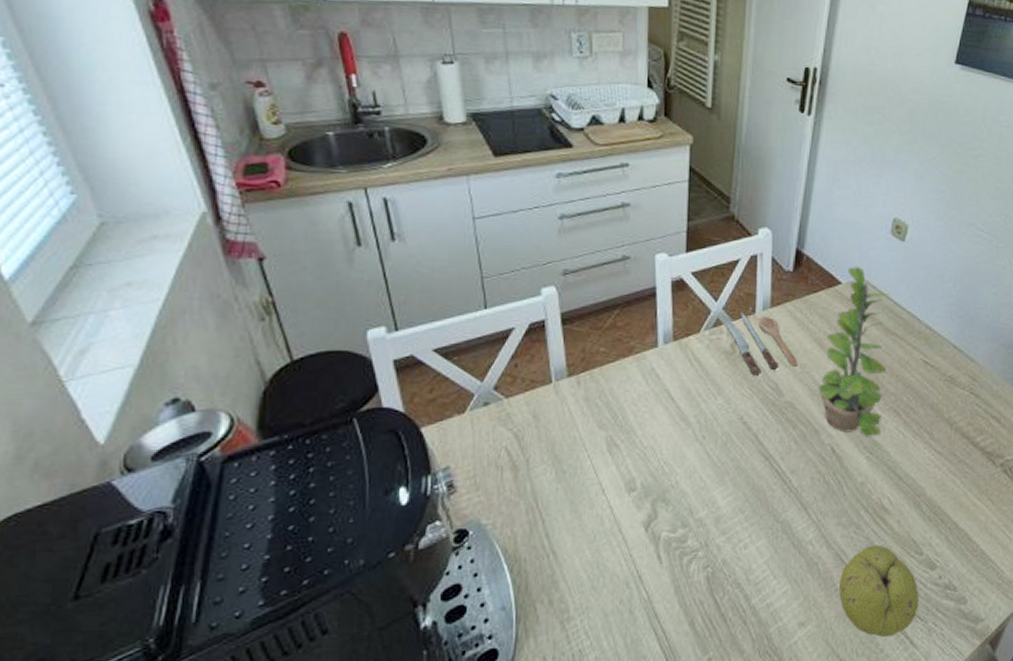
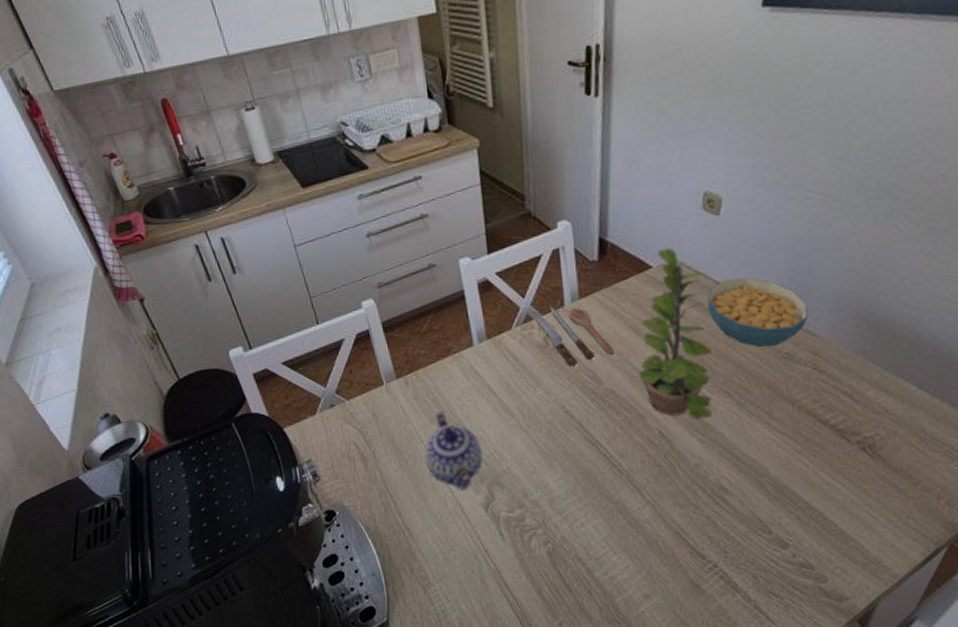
teapot: none [585,417,652,506] -> present [424,411,483,490]
fruit: present [839,545,919,638] -> none [682,524,772,612]
cereal bowl: none [886,302,971,369] -> present [707,277,809,347]

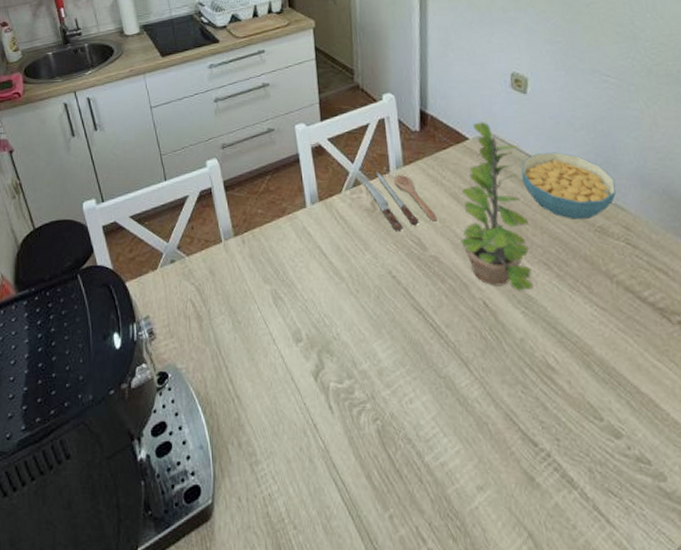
teapot: present [424,411,483,490] -> none [257,272,313,356]

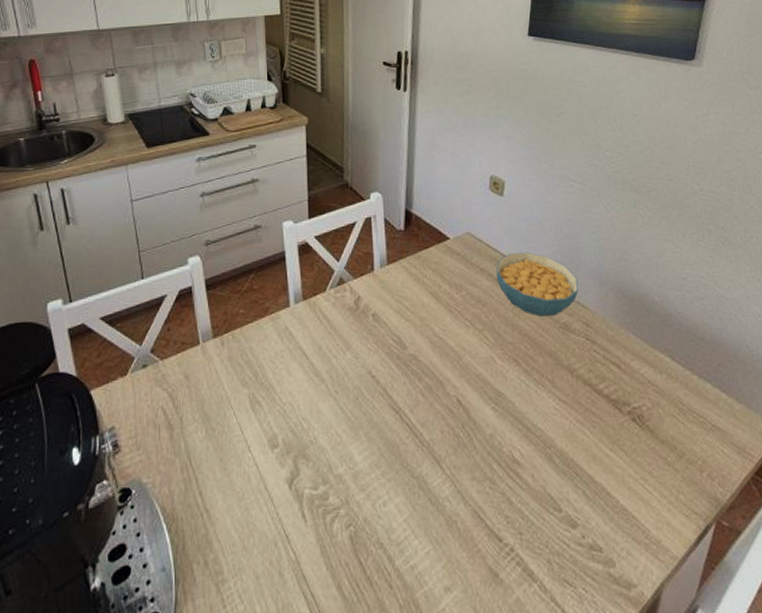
spoon: present [358,171,438,231] -> none [343,270,418,330]
plant: present [460,122,533,291] -> none [438,222,503,388]

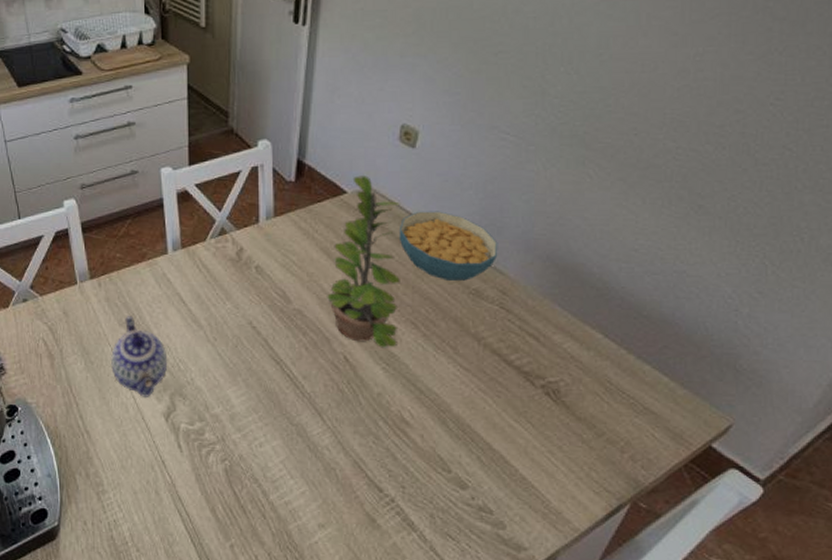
teapot: none [232,374,291,463] -> present [110,316,168,397]
plant: none [438,222,503,388] -> present [327,175,400,348]

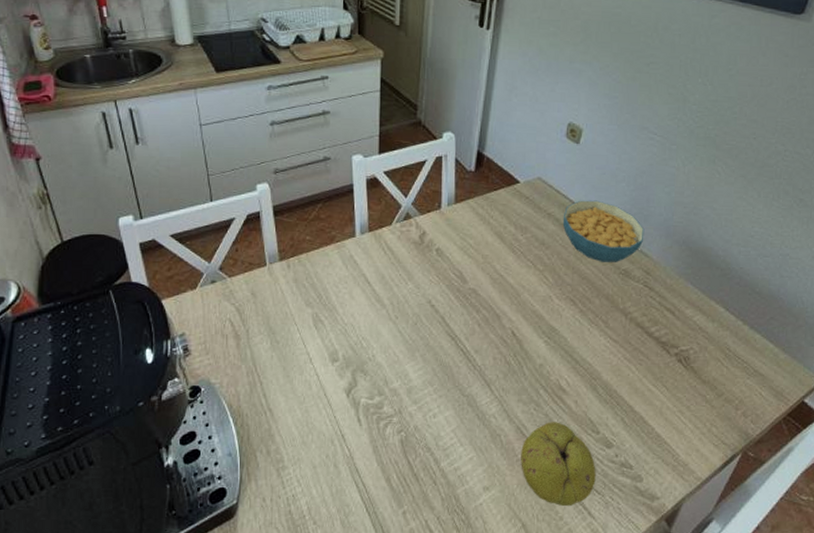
teapot: present [110,316,168,397] -> none [295,296,351,374]
plant: present [327,175,400,348] -> none [499,167,565,323]
fruit: none [360,457,449,552] -> present [521,422,596,507]

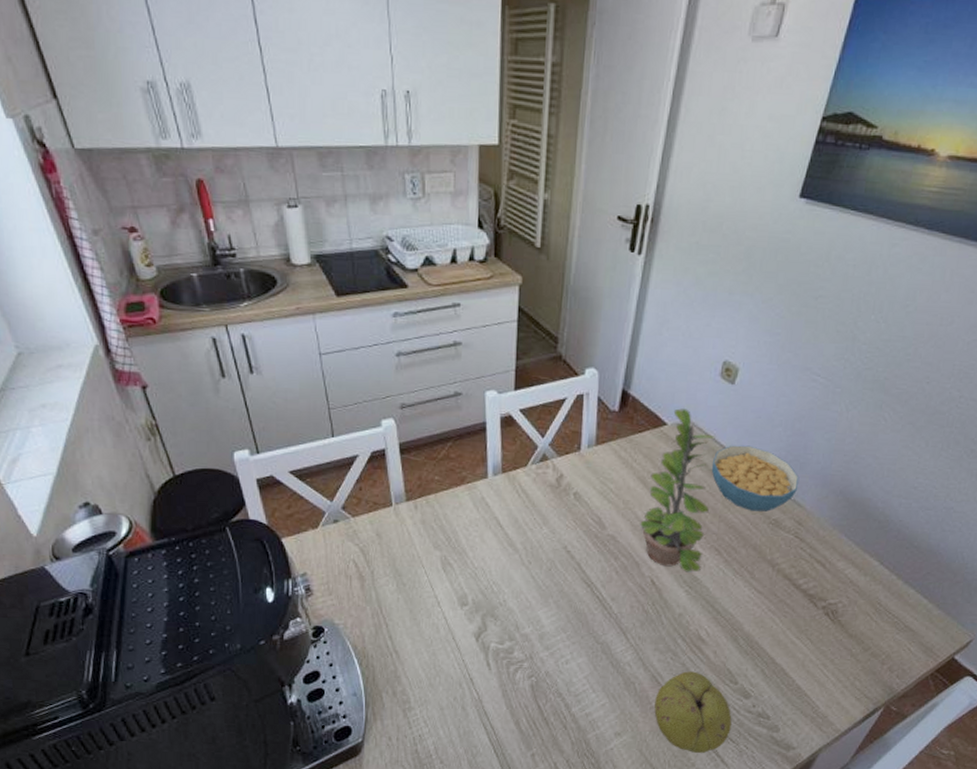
plant: none [499,167,565,323] -> present [640,408,715,573]

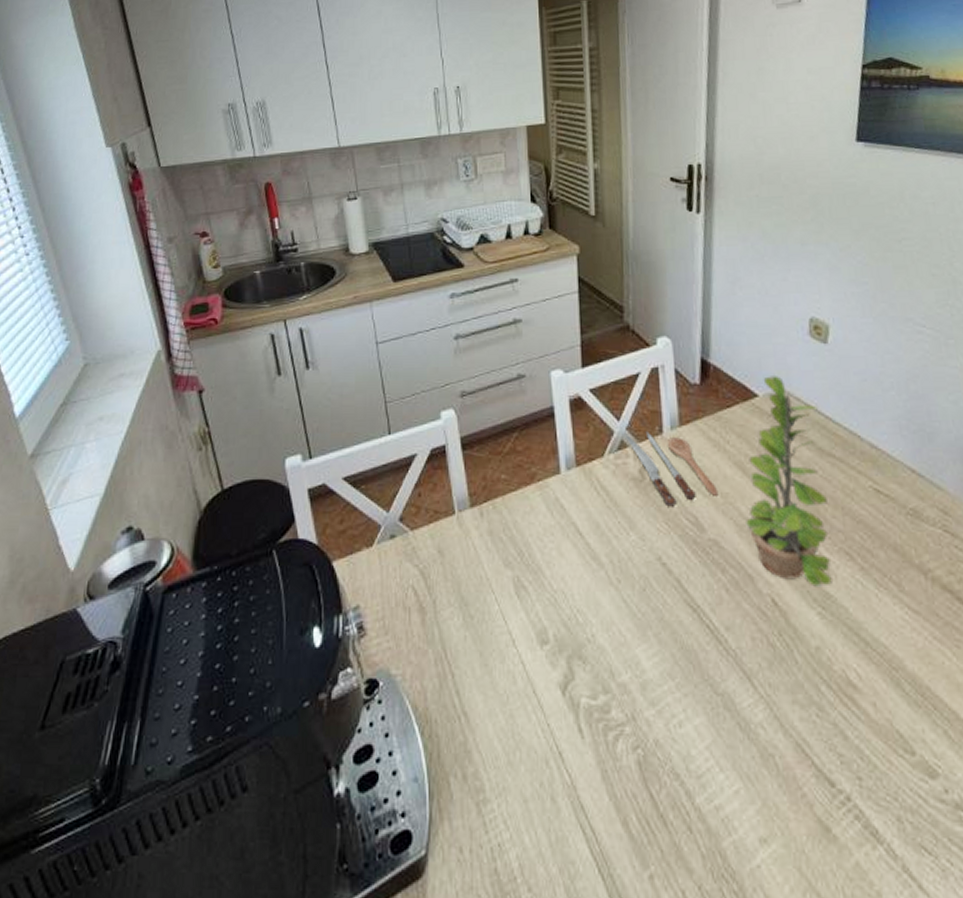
spoon: none [547,448,621,509] -> present [625,431,719,507]
fruit: present [654,671,732,754] -> none [805,735,922,875]
cereal bowl: present [711,445,800,512] -> none [819,415,933,499]

